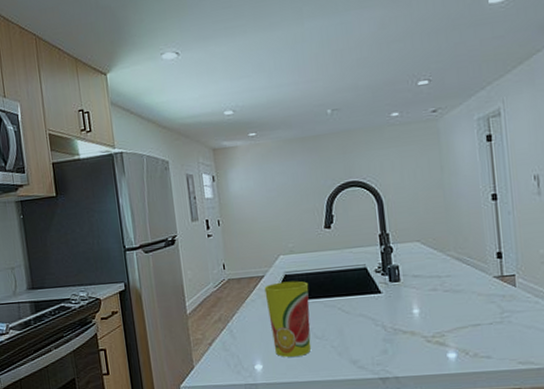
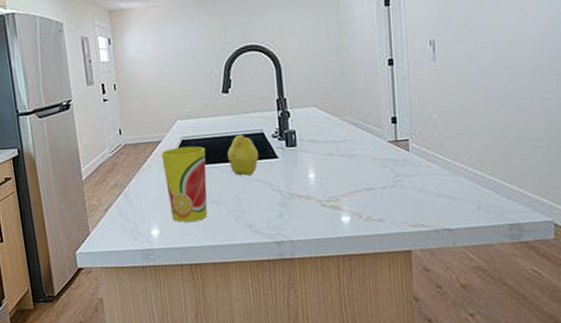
fruit: none [330,269,362,311] -> present [227,134,259,176]

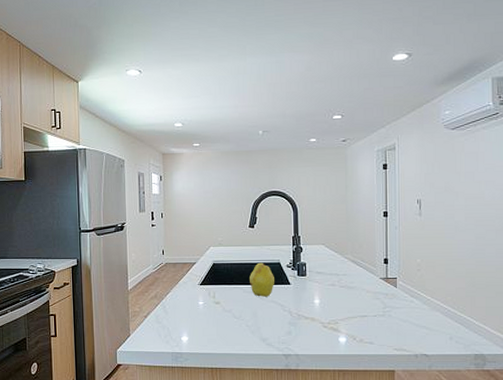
cup: present [161,146,208,222] -> none [195,269,232,332]

